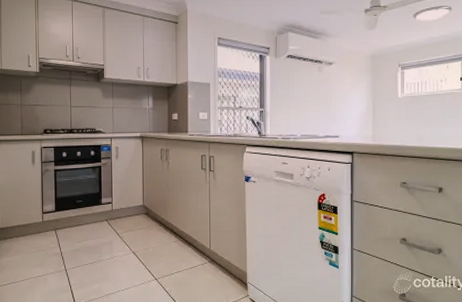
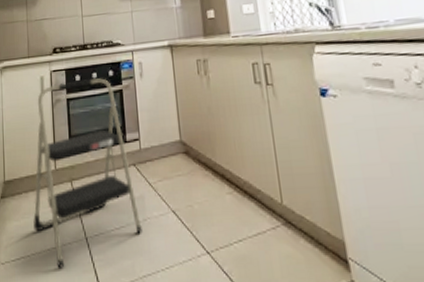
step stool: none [23,156,109,290] -> present [33,78,142,268]

